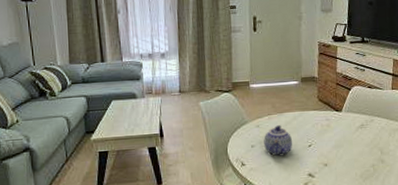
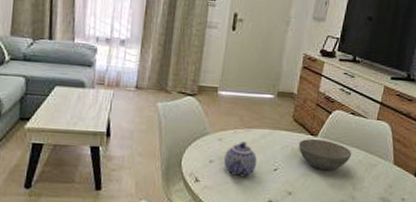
bowl: none [327,113,375,141] -> present [299,138,352,171]

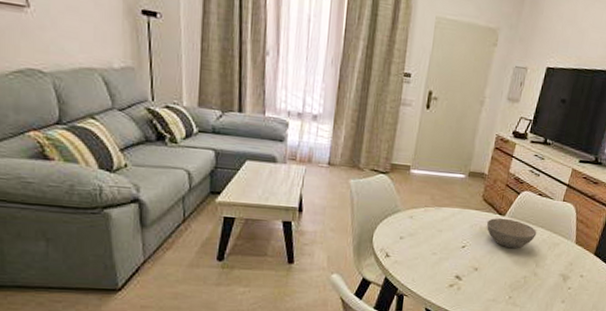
teapot: present [224,142,258,177] -> none [414,219,447,254]

